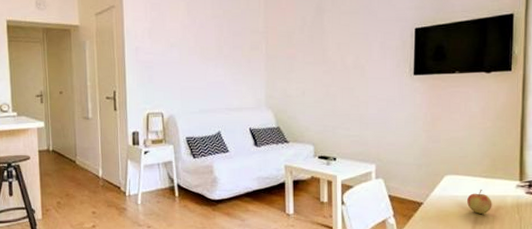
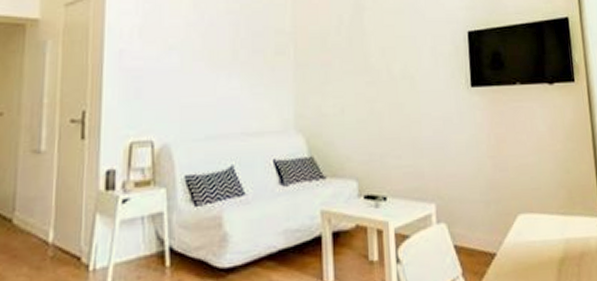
apple: present [467,190,492,214] -> none [546,231,576,264]

